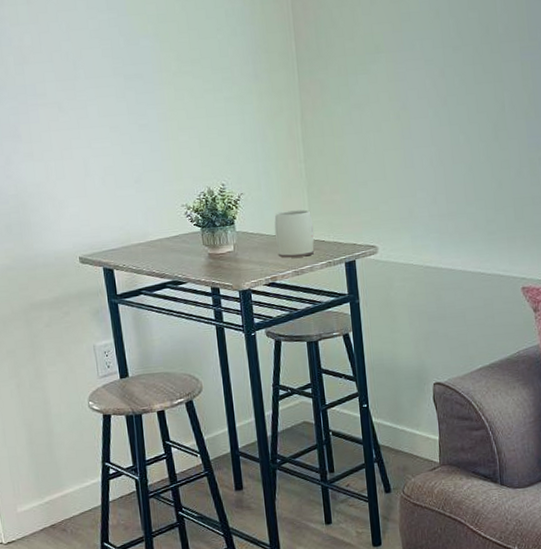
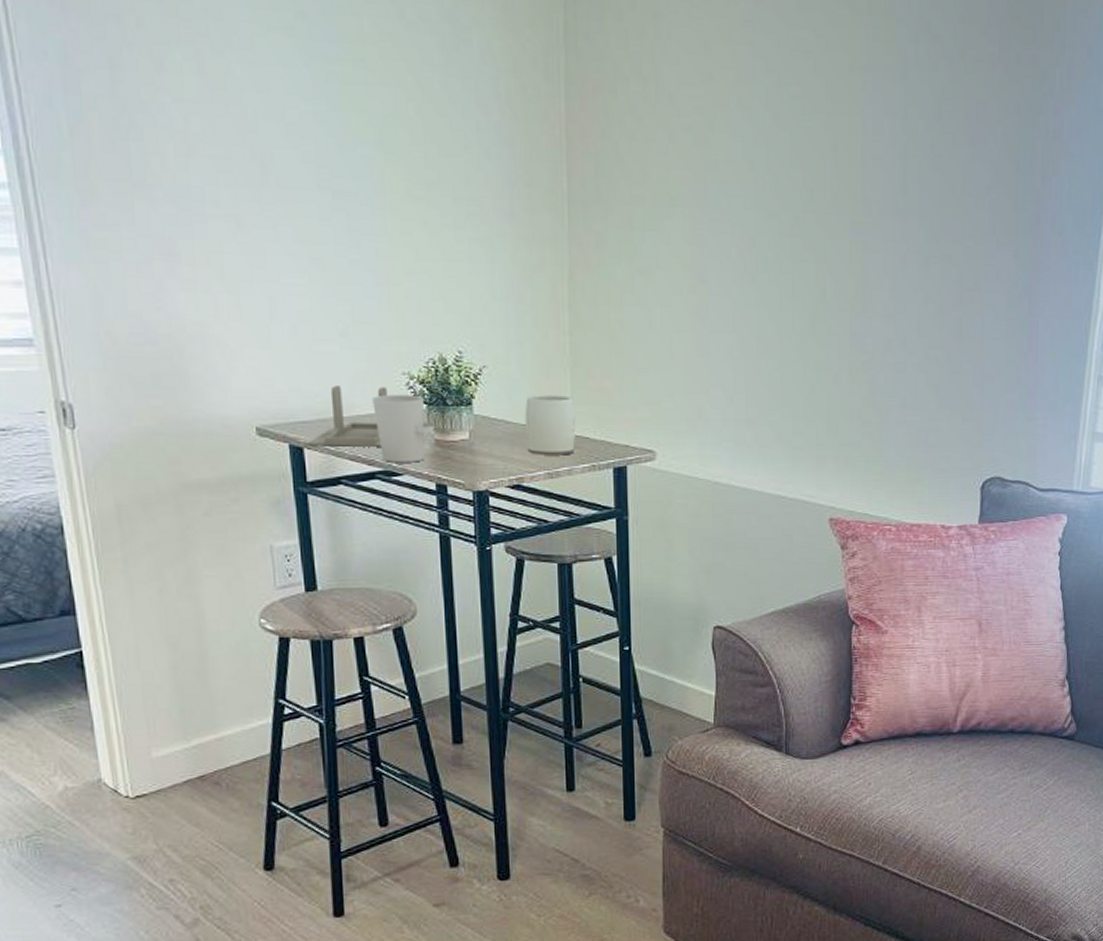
napkin holder: none [116,217,172,268] -> present [308,386,387,447]
cup: none [161,221,208,275] -> present [372,394,435,463]

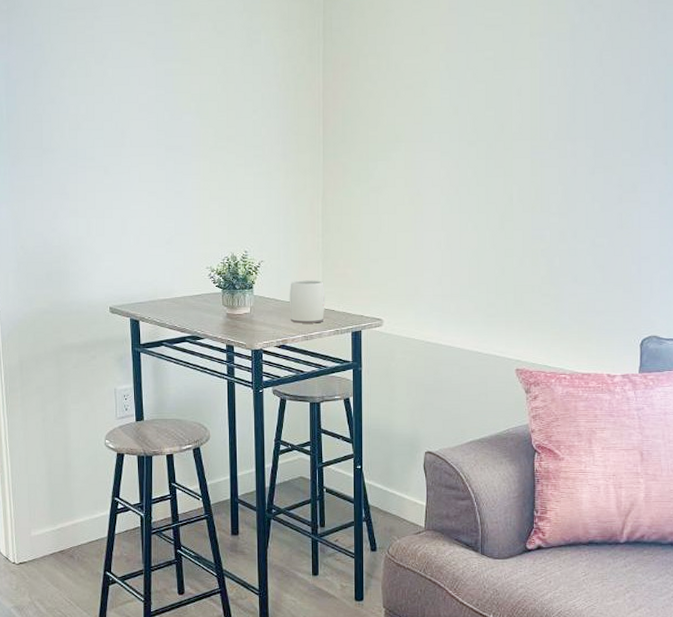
napkin holder: present [308,386,387,447] -> none [142,277,196,320]
cup: present [372,394,435,463] -> none [186,282,227,330]

